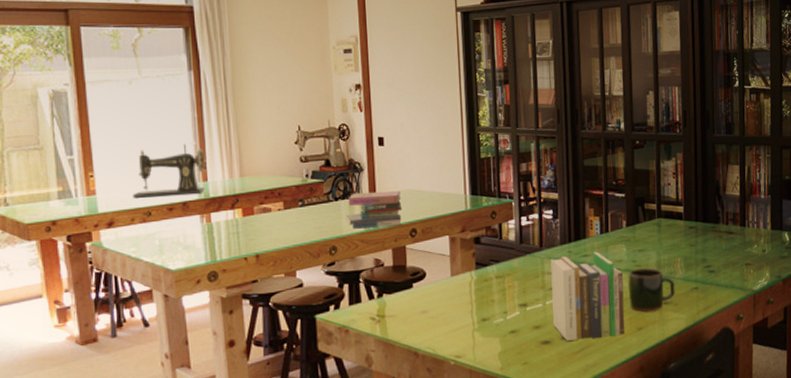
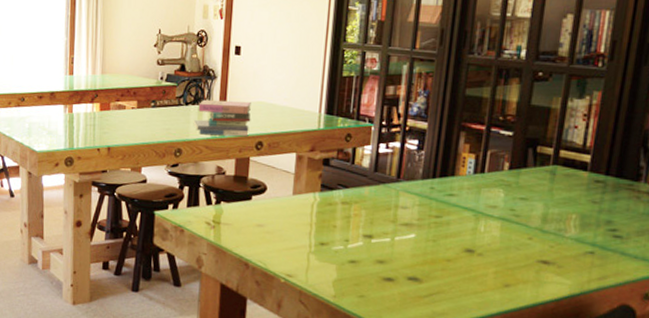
sewing machine: present [132,144,205,198] -> none [11,39,73,86]
books: present [550,252,625,341] -> none [399,191,496,288]
mug: present [628,268,675,312] -> none [498,219,563,269]

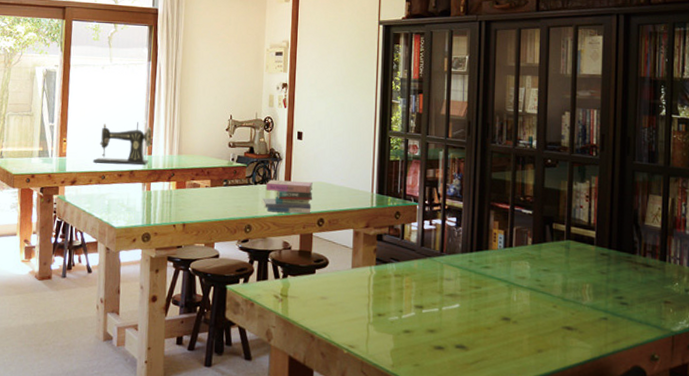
sewing machine: none [11,39,73,86] -> present [93,122,152,165]

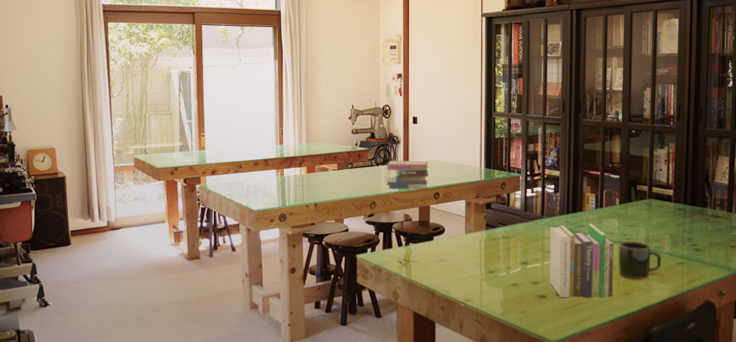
sewing machine: present [93,122,152,165] -> none [230,115,282,154]
books: none [447,264,526,354] -> present [549,224,615,298]
mug: none [530,288,581,335] -> present [619,242,661,280]

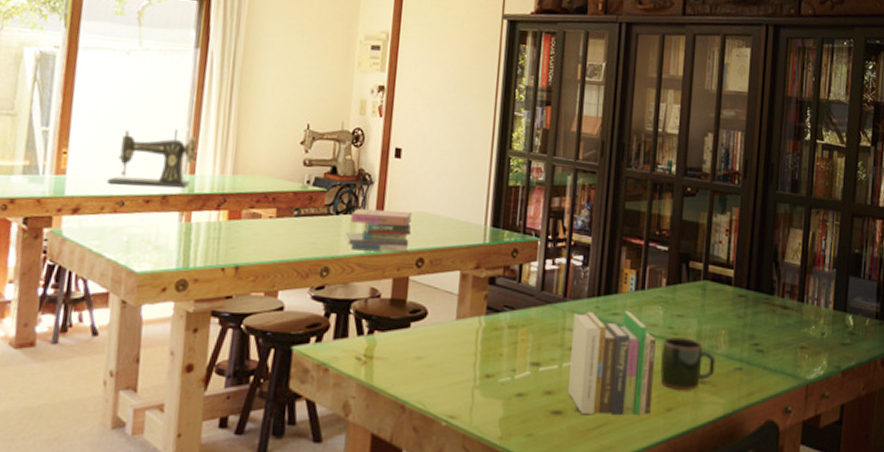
sewing machine: none [230,115,282,154] -> present [106,129,197,187]

